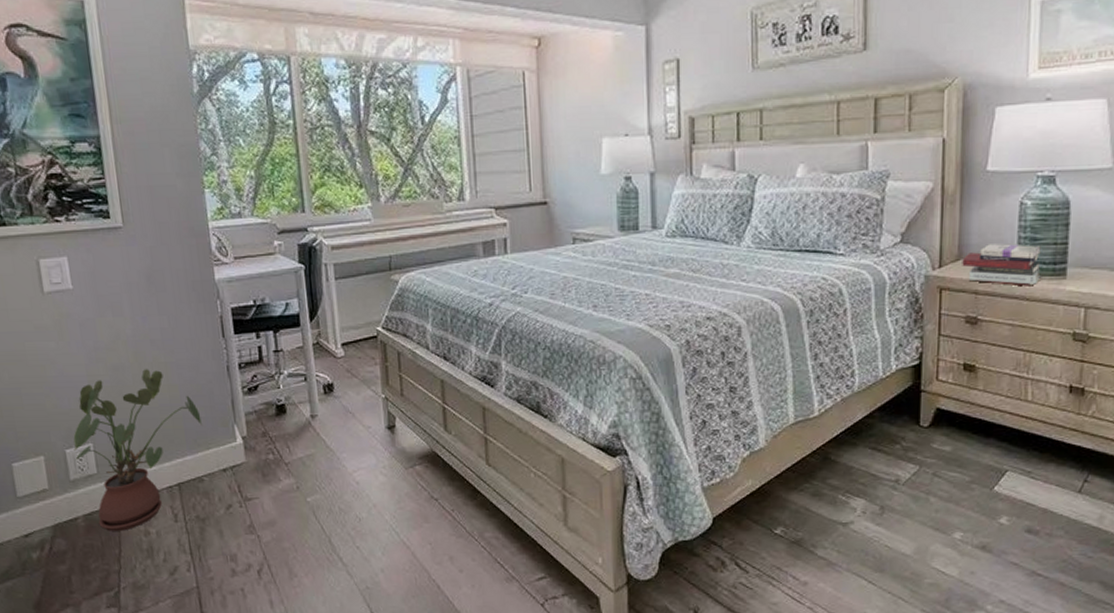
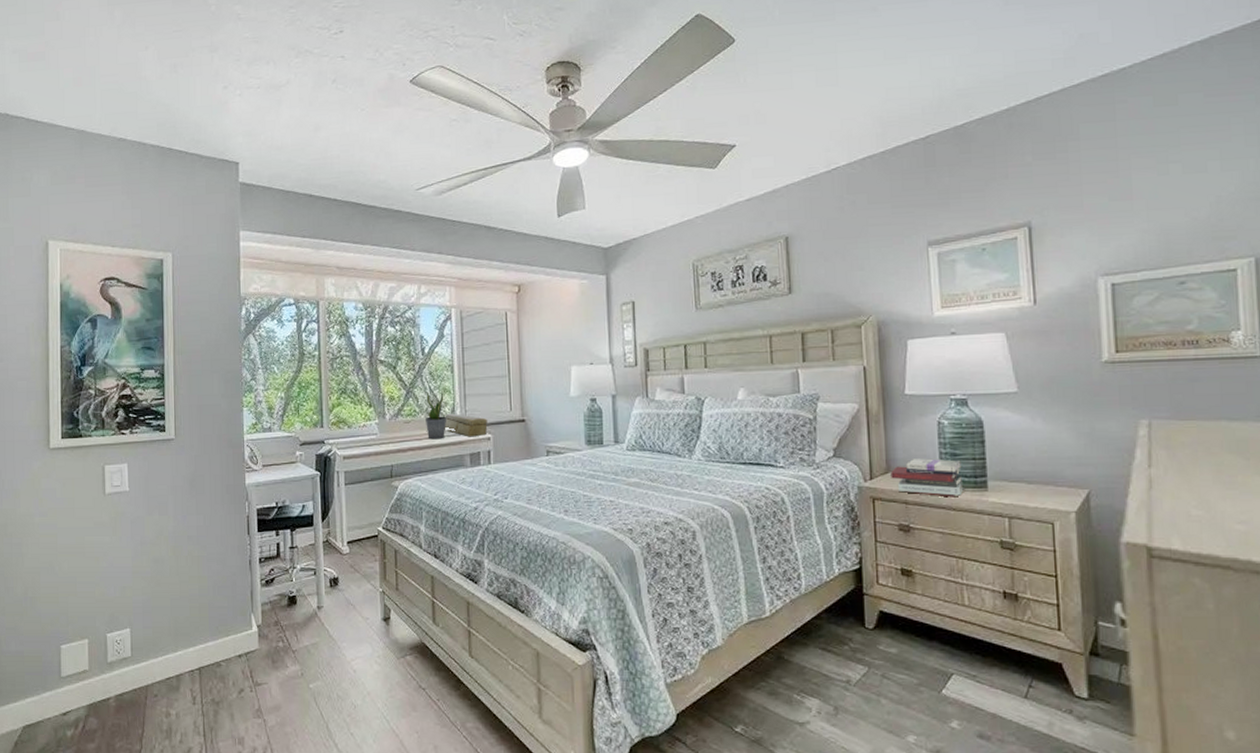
house plant: present [73,369,202,531] -> none [114,562,224,712]
potted plant: none [428,167,455,226] -> present [426,390,447,440]
decorative box: none [451,194,503,223] -> present [444,413,488,437]

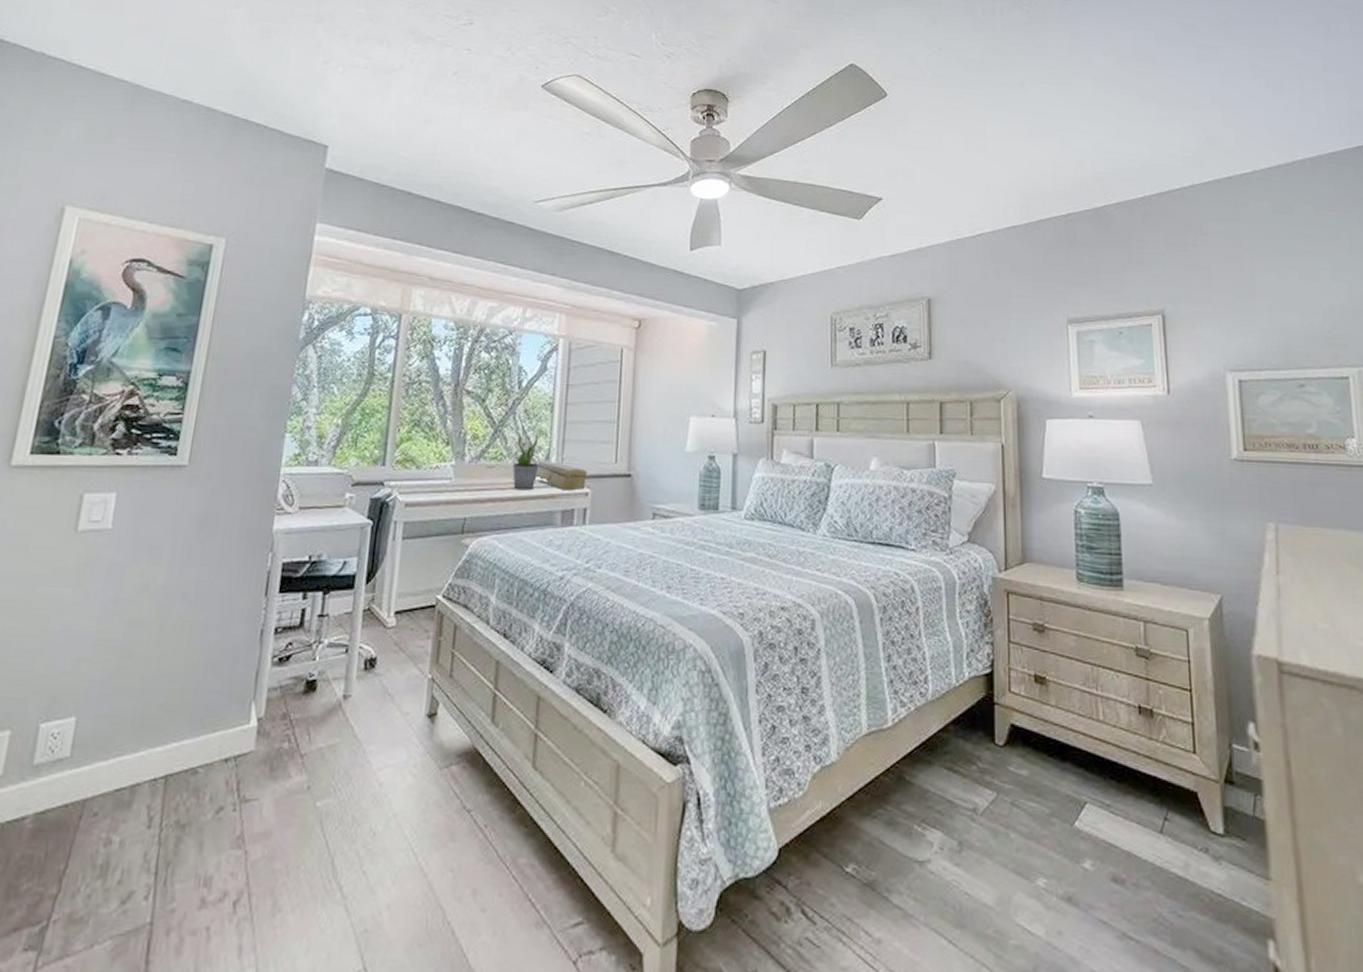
books: present [890,458,966,498] -> none [1026,550,1101,596]

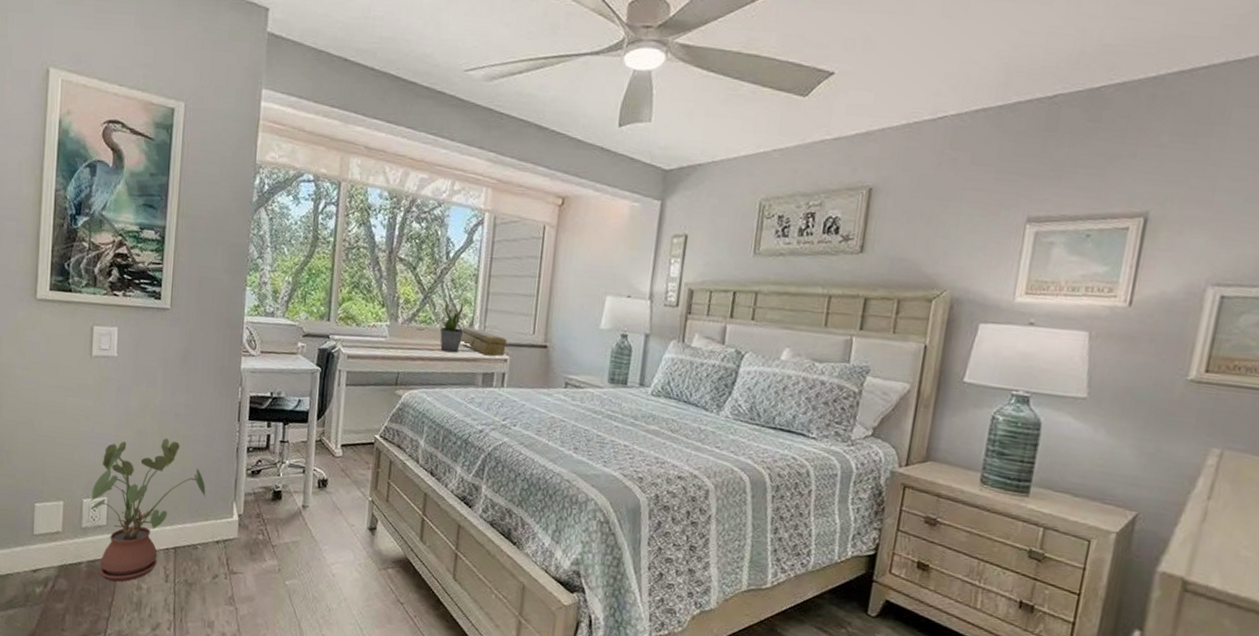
house plant: none [48,628,216,838] -> present [90,438,206,582]

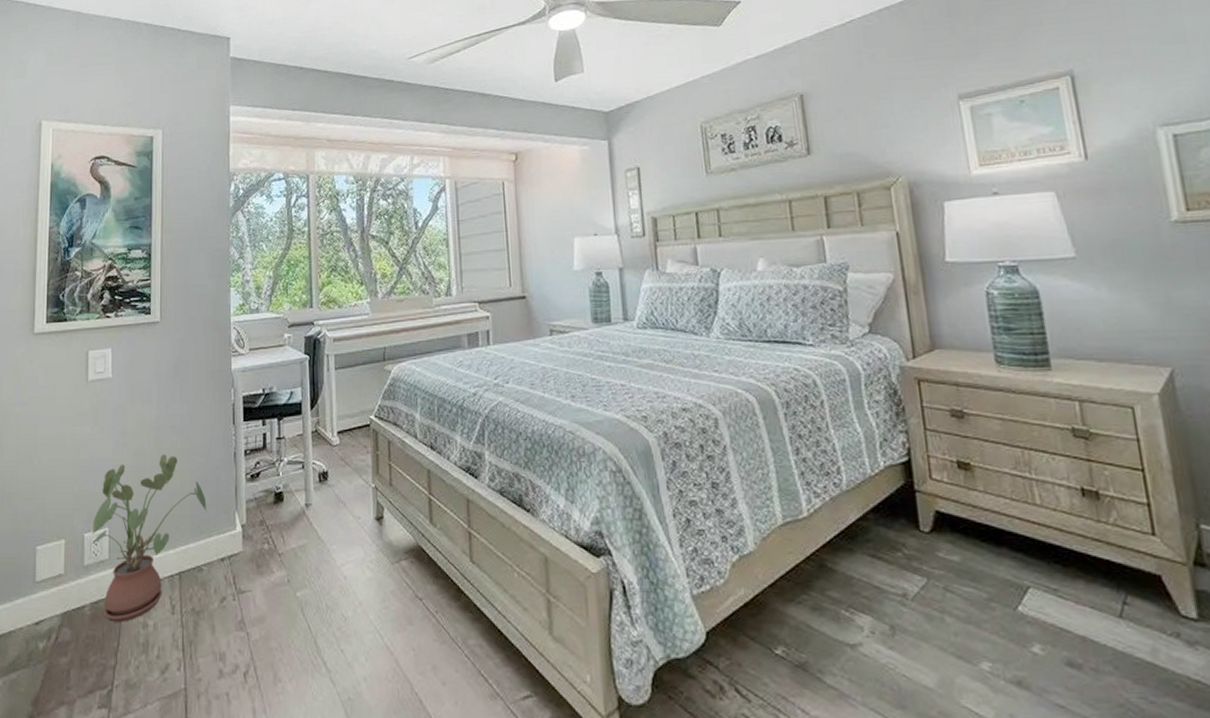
potted plant: present [440,300,464,353] -> none [420,265,443,319]
decorative box: present [459,326,507,356] -> none [439,290,486,316]

